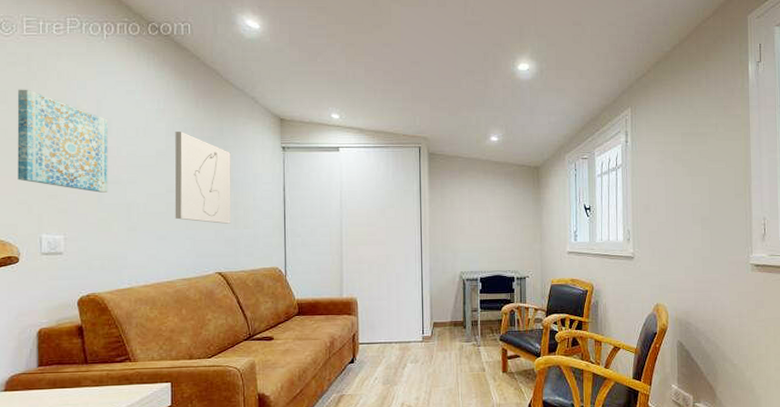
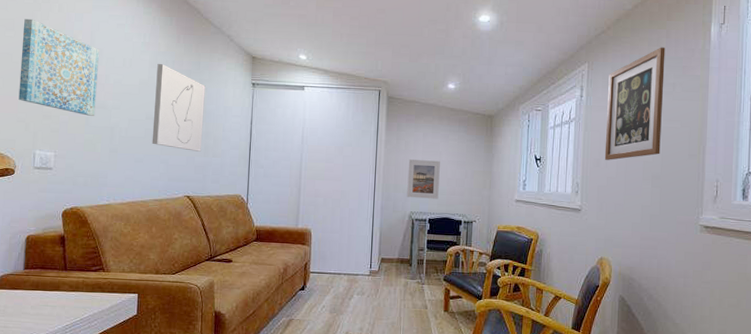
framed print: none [455,217,489,258] -> present [407,159,440,199]
wall art: none [652,88,708,205] -> present [604,47,666,160]

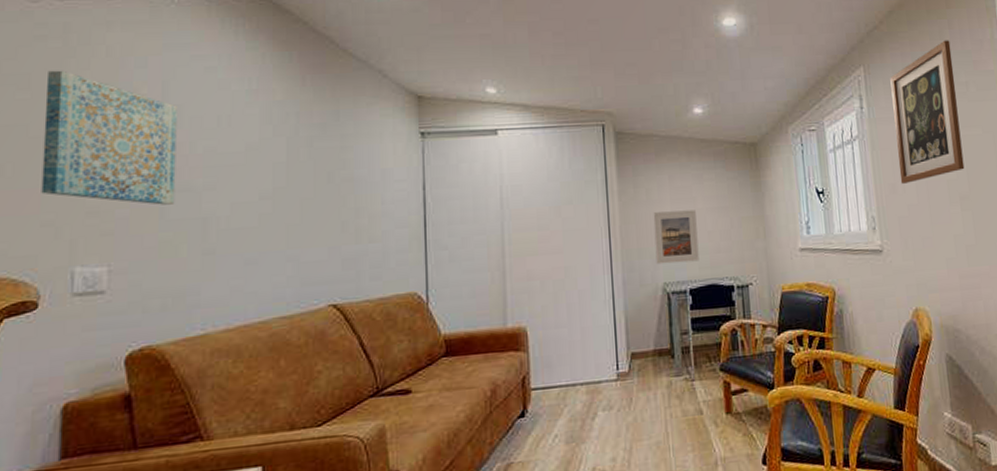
wall art: present [152,64,206,152] -> none [271,118,351,238]

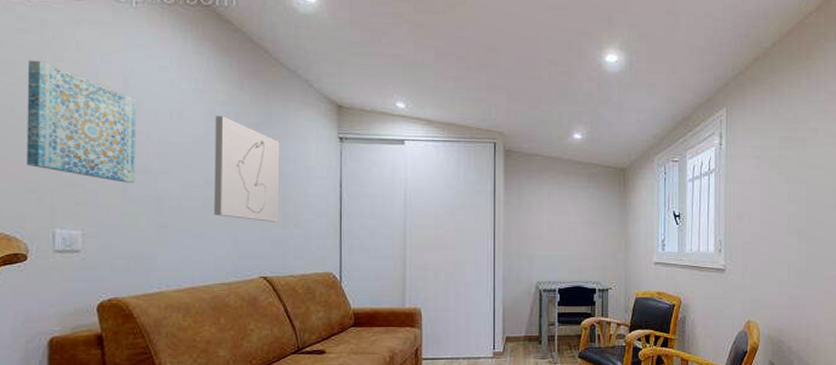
wall art: none [271,118,351,238] -> present [213,116,280,222]
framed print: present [653,210,699,265] -> none [532,222,569,266]
wall art: present [890,40,965,184] -> none [747,89,806,214]

